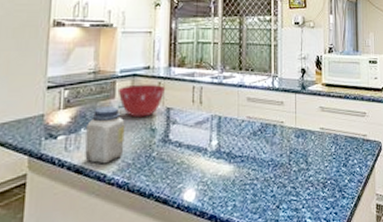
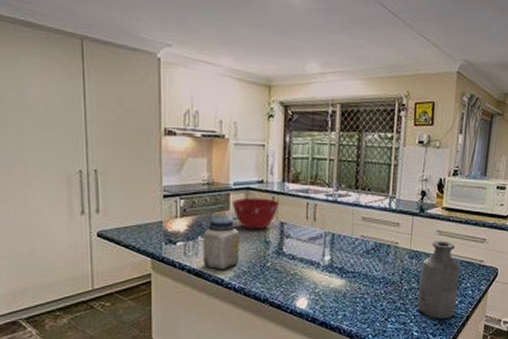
bottle: none [308,117,347,202] -> present [417,241,460,319]

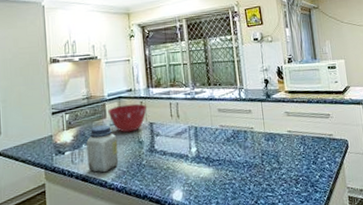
bottle: present [417,241,460,319] -> none [278,120,318,196]

